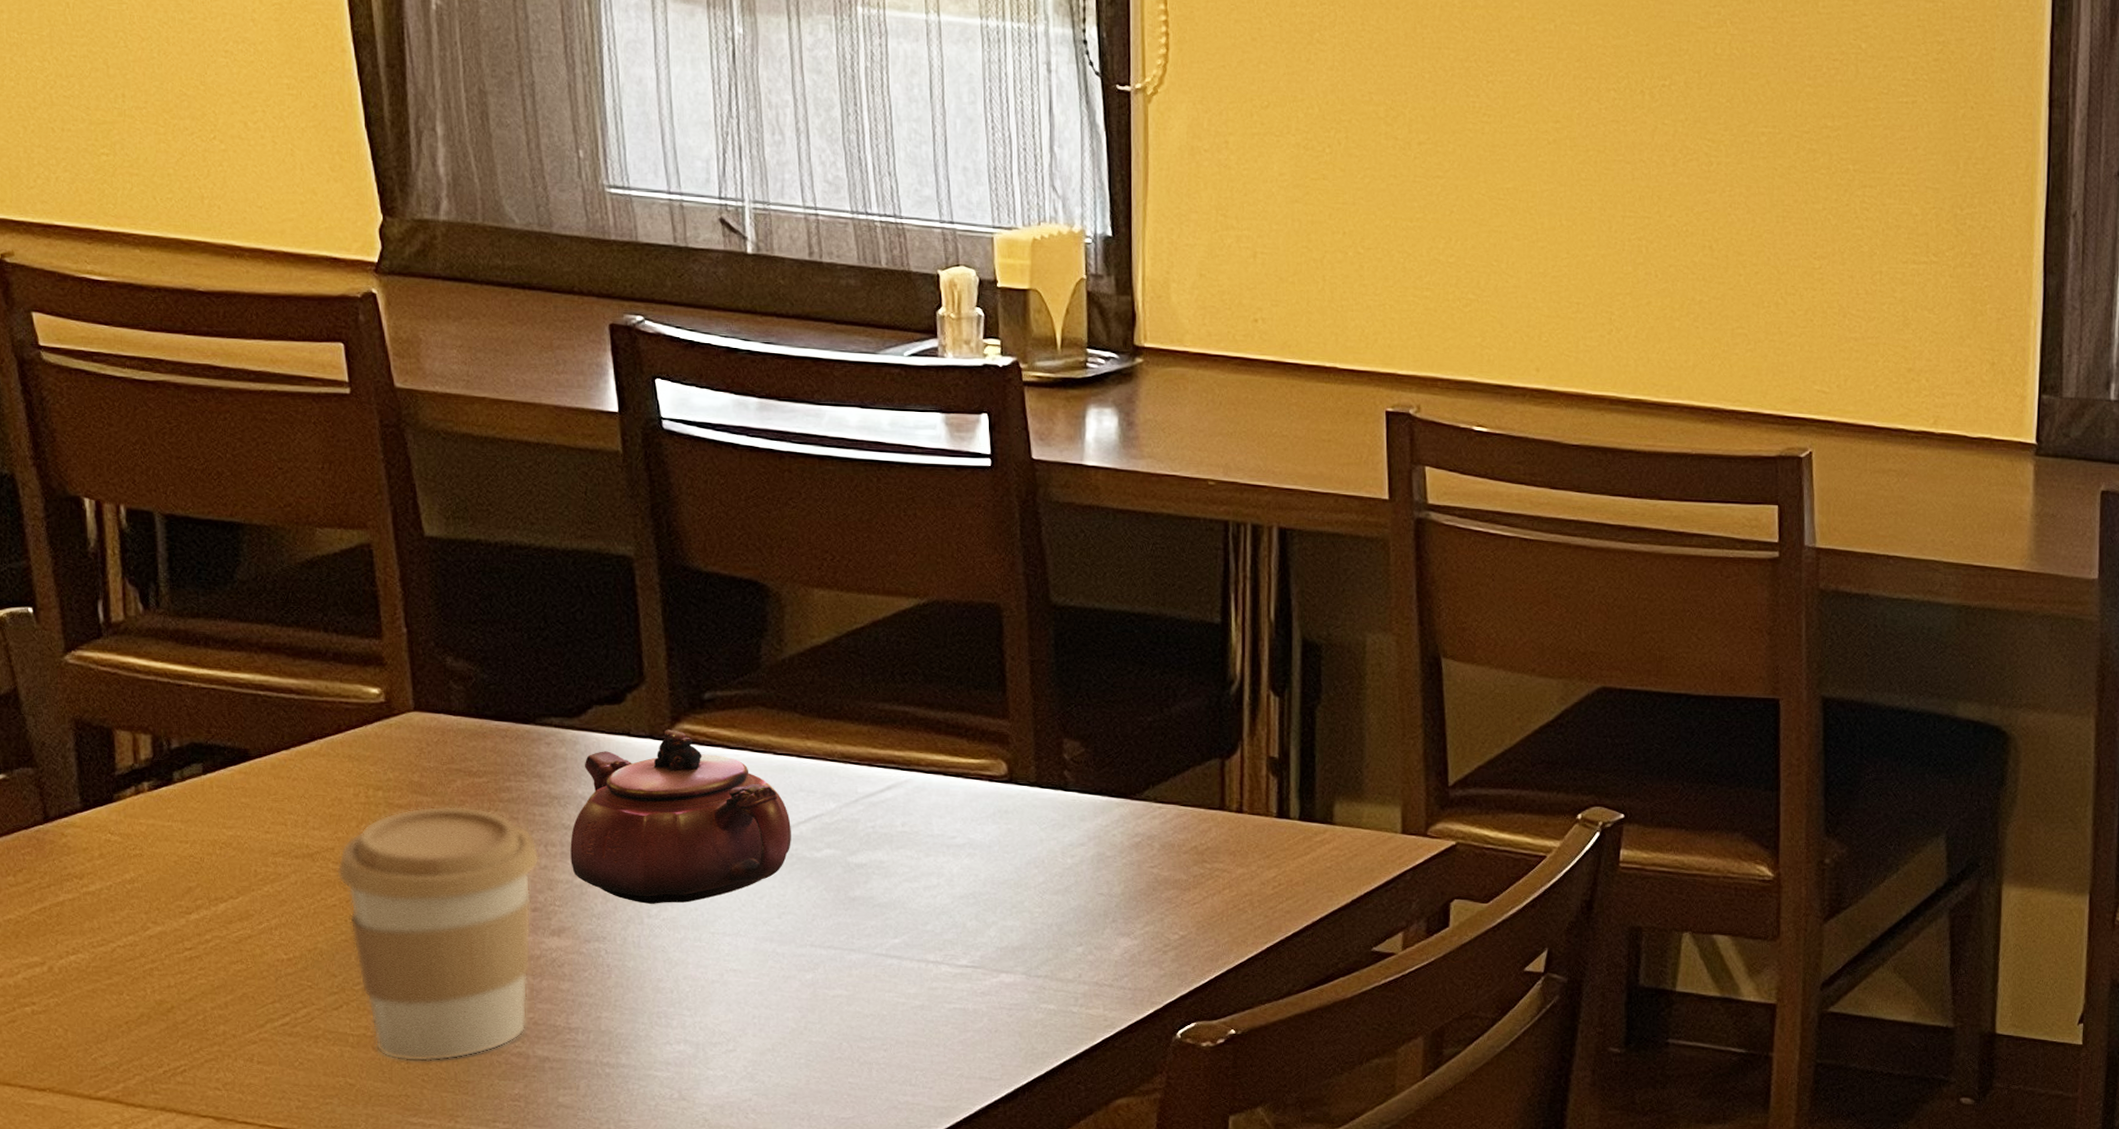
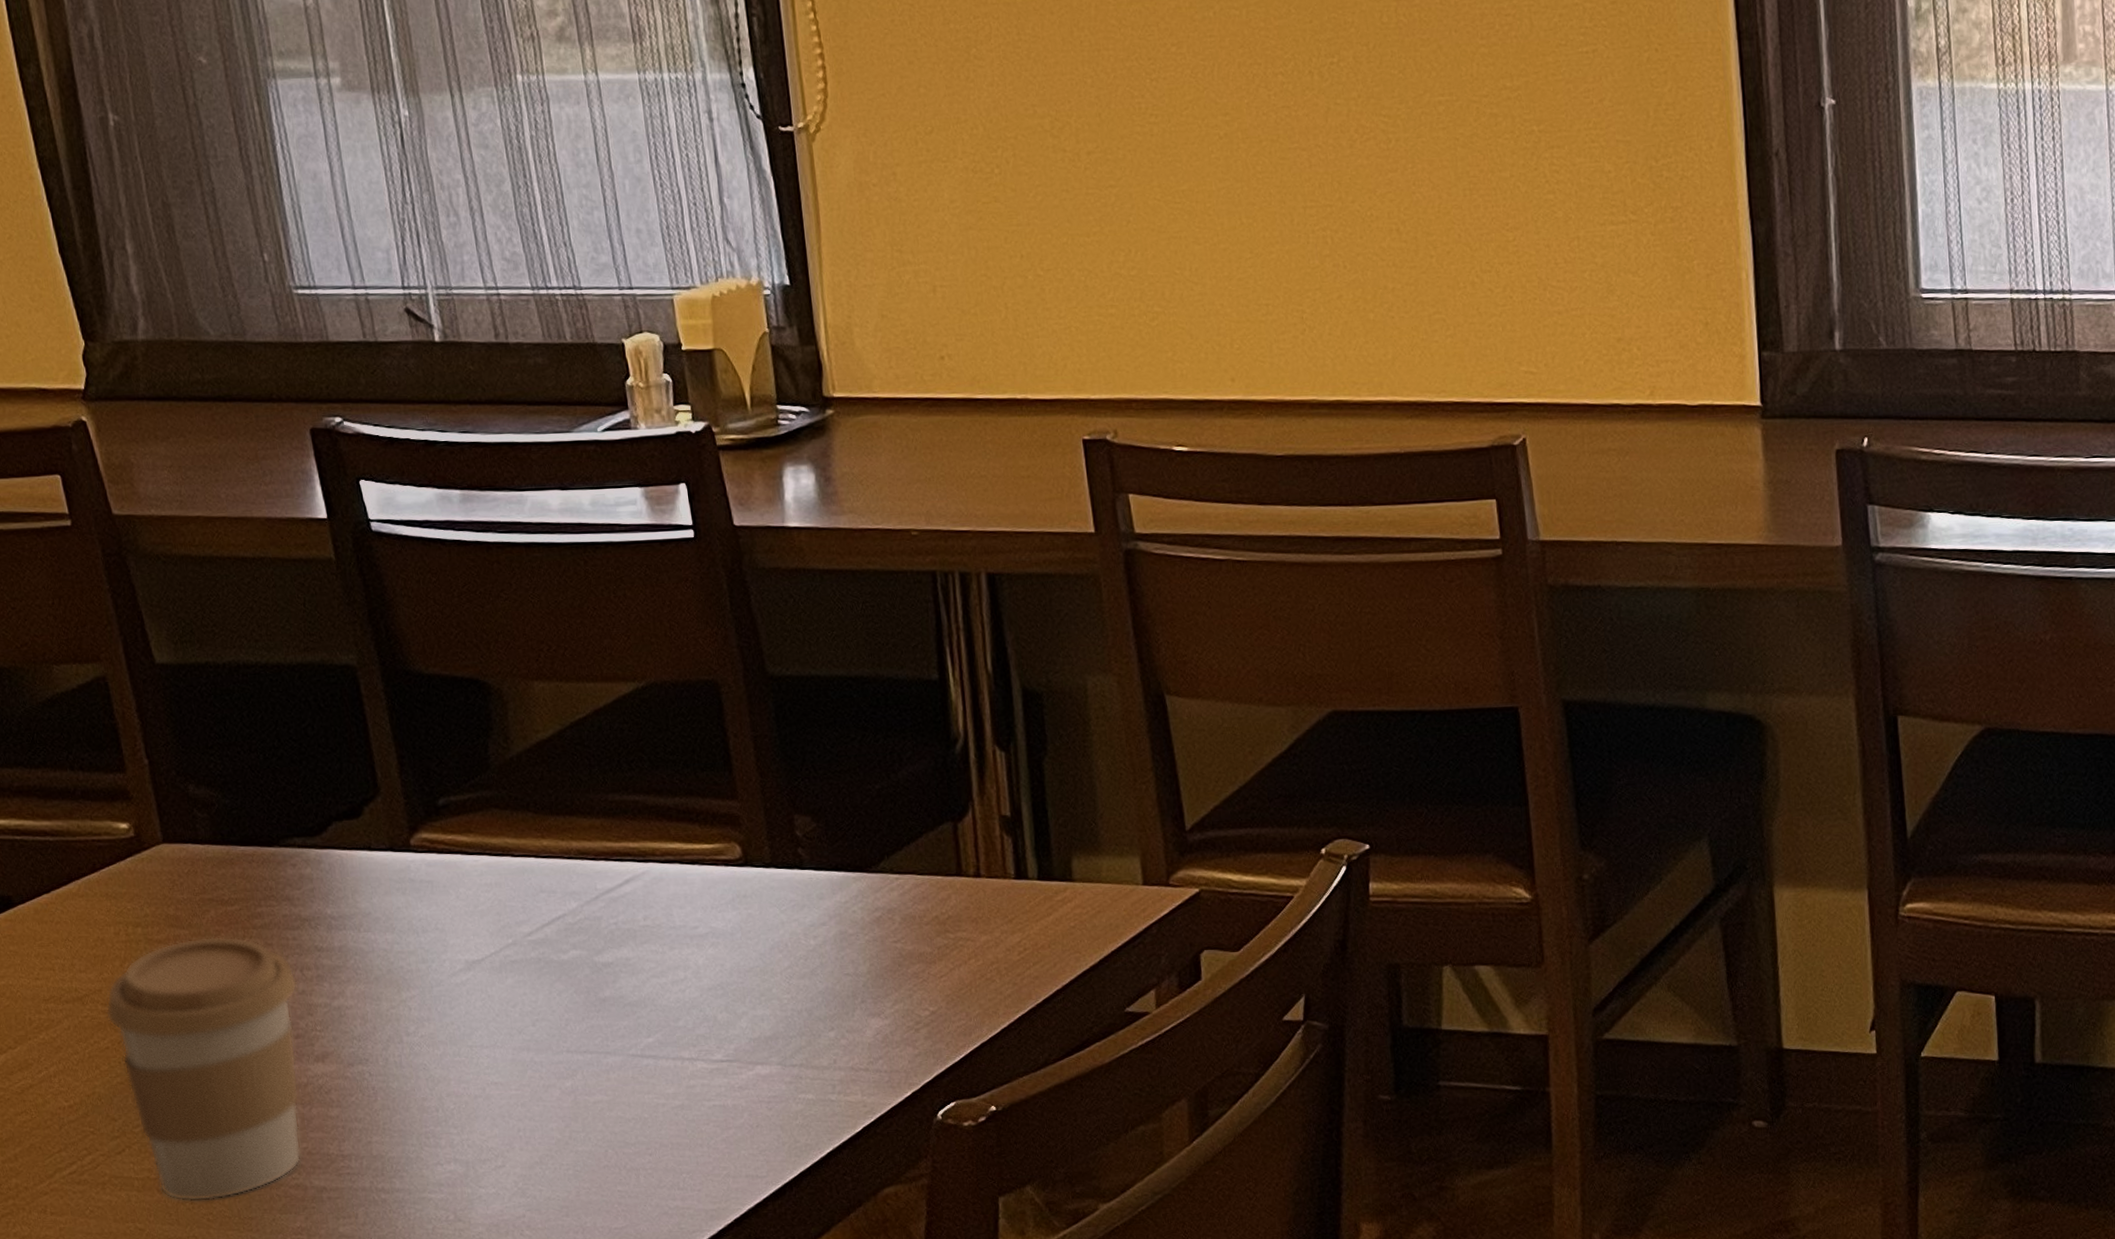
teapot: present [570,729,791,904] -> none [324,840,538,1022]

